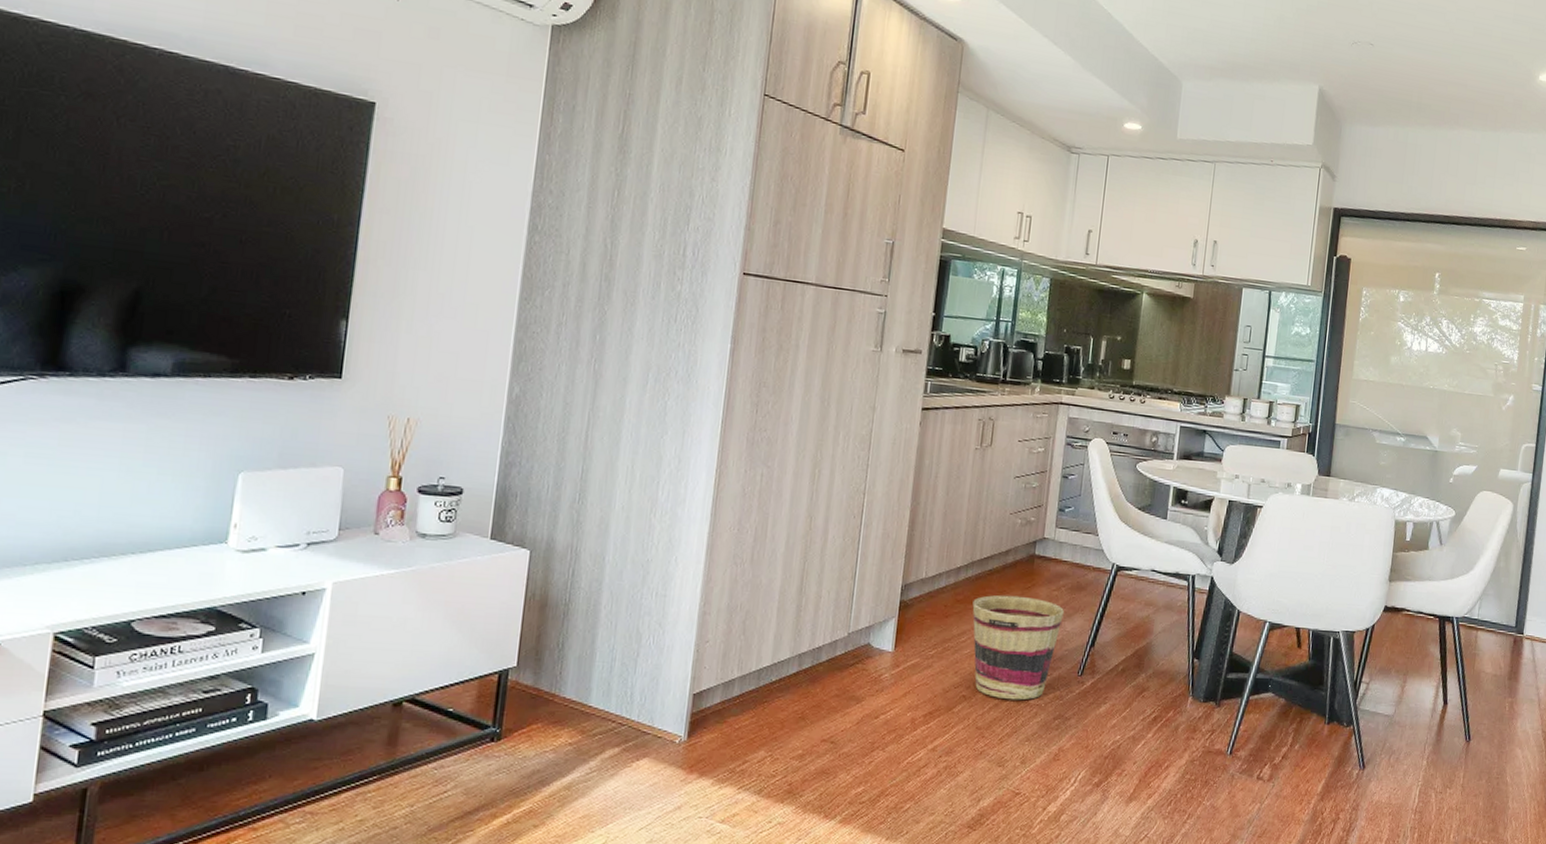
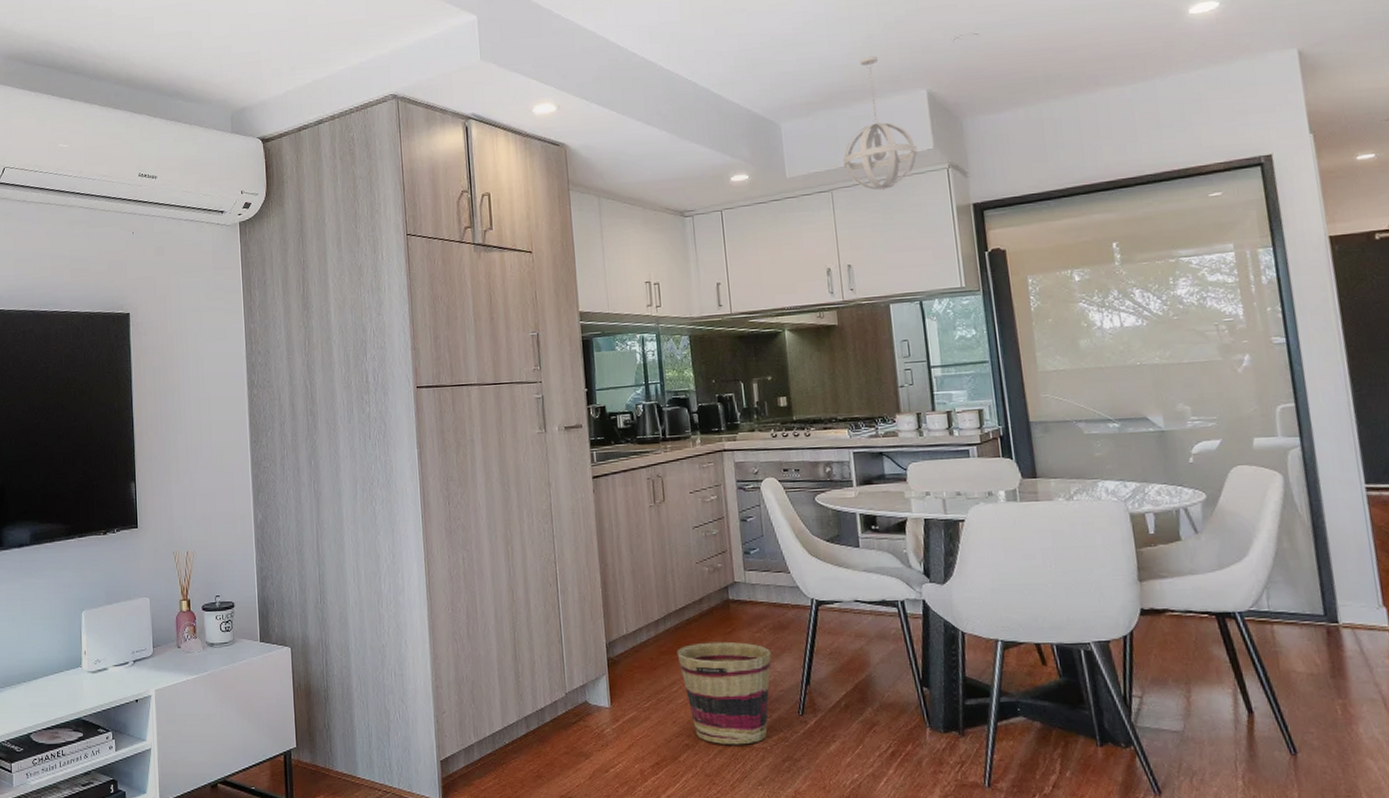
pendant light: none [1231,36,1300,175] -> present [843,55,919,190]

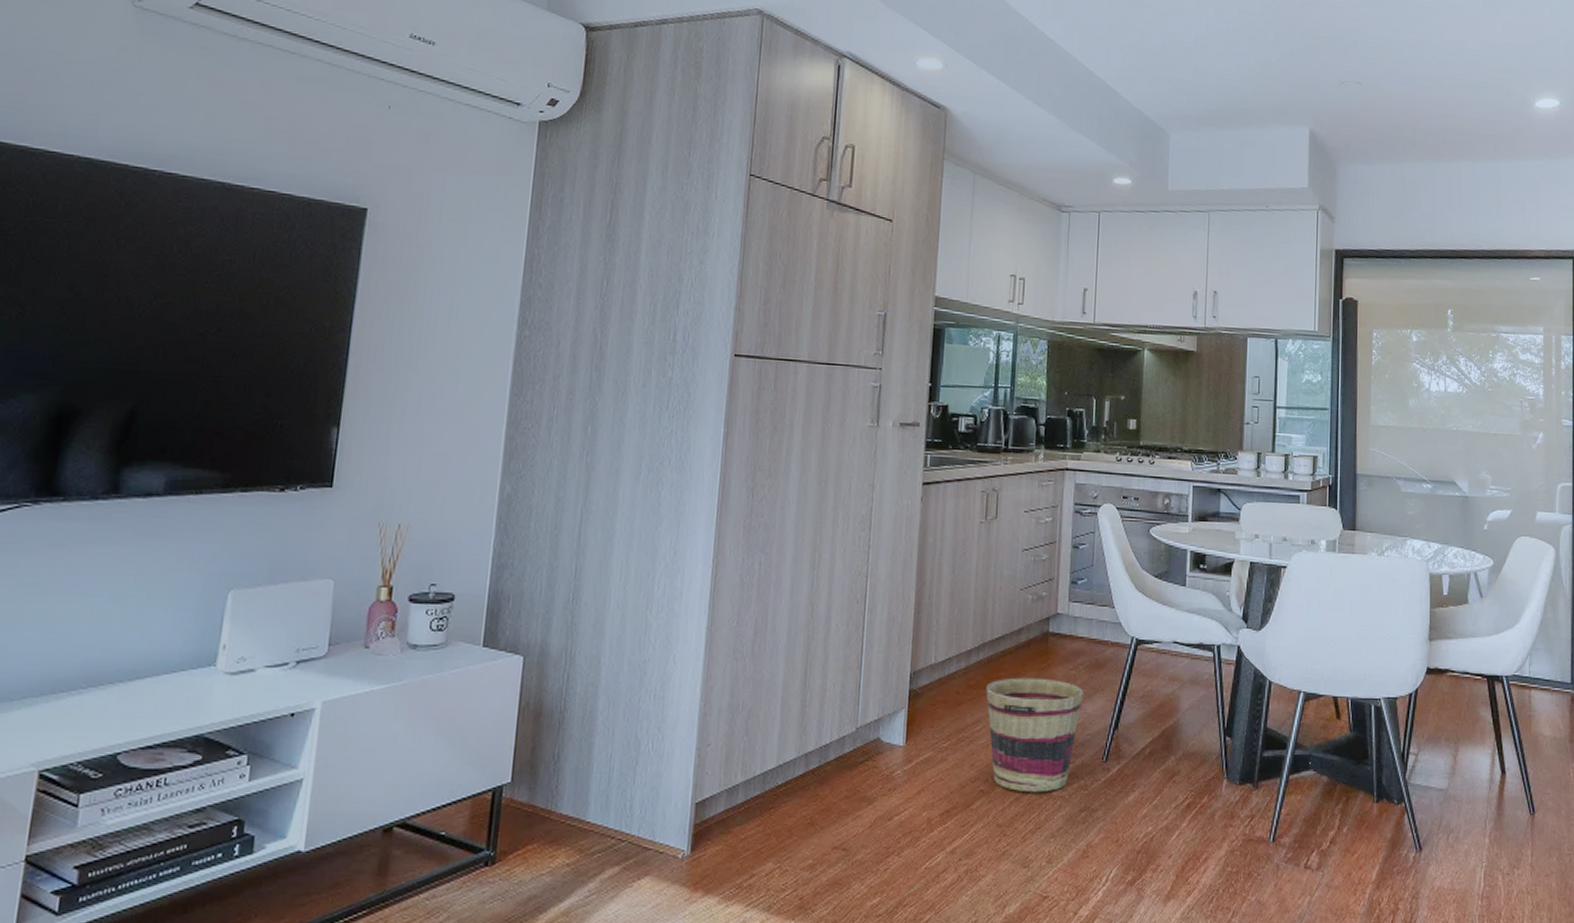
pendant light: present [843,55,919,190] -> none [1224,82,1294,221]

